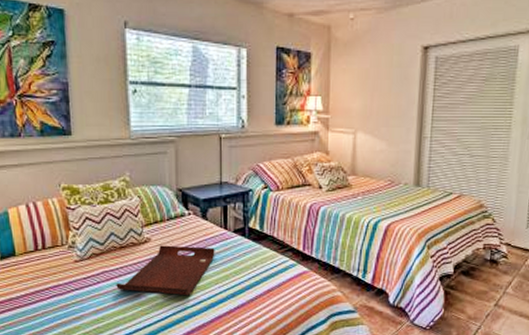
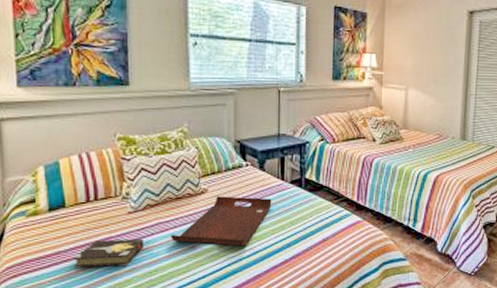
hardback book: none [24,286,90,315] -> present [73,238,144,269]

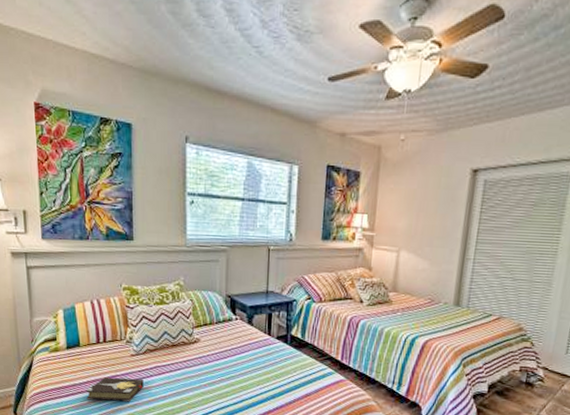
serving tray: present [171,196,272,247] -> none [167,346,259,395]

